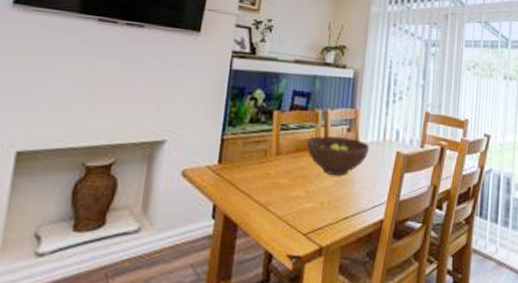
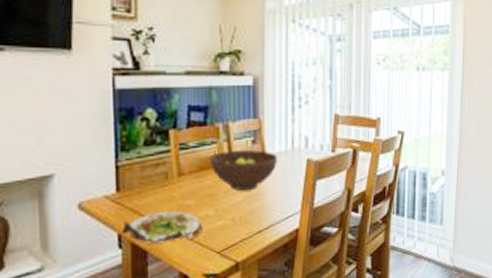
salad plate: none [218,187,293,220] -> present [122,210,202,246]

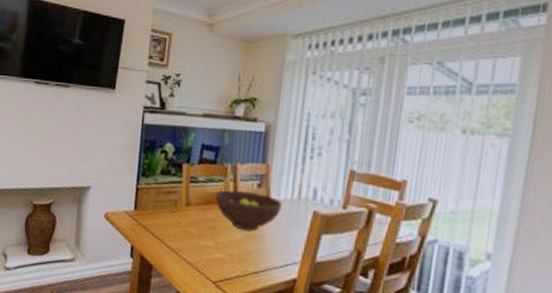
salad plate: present [122,210,202,246] -> none [135,233,202,264]

